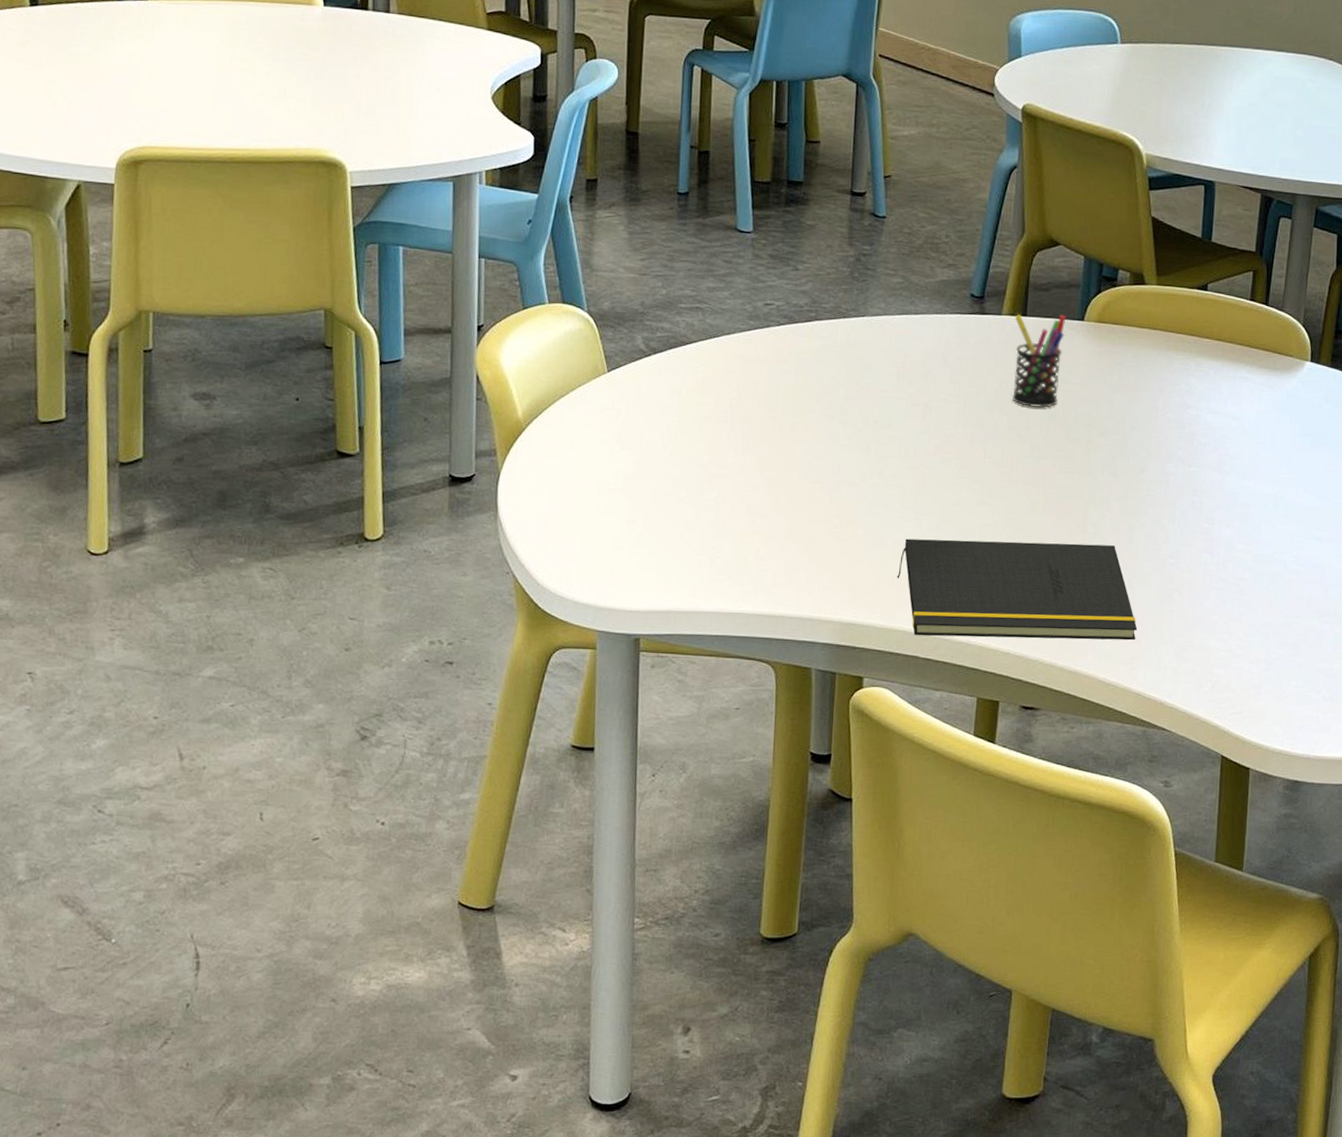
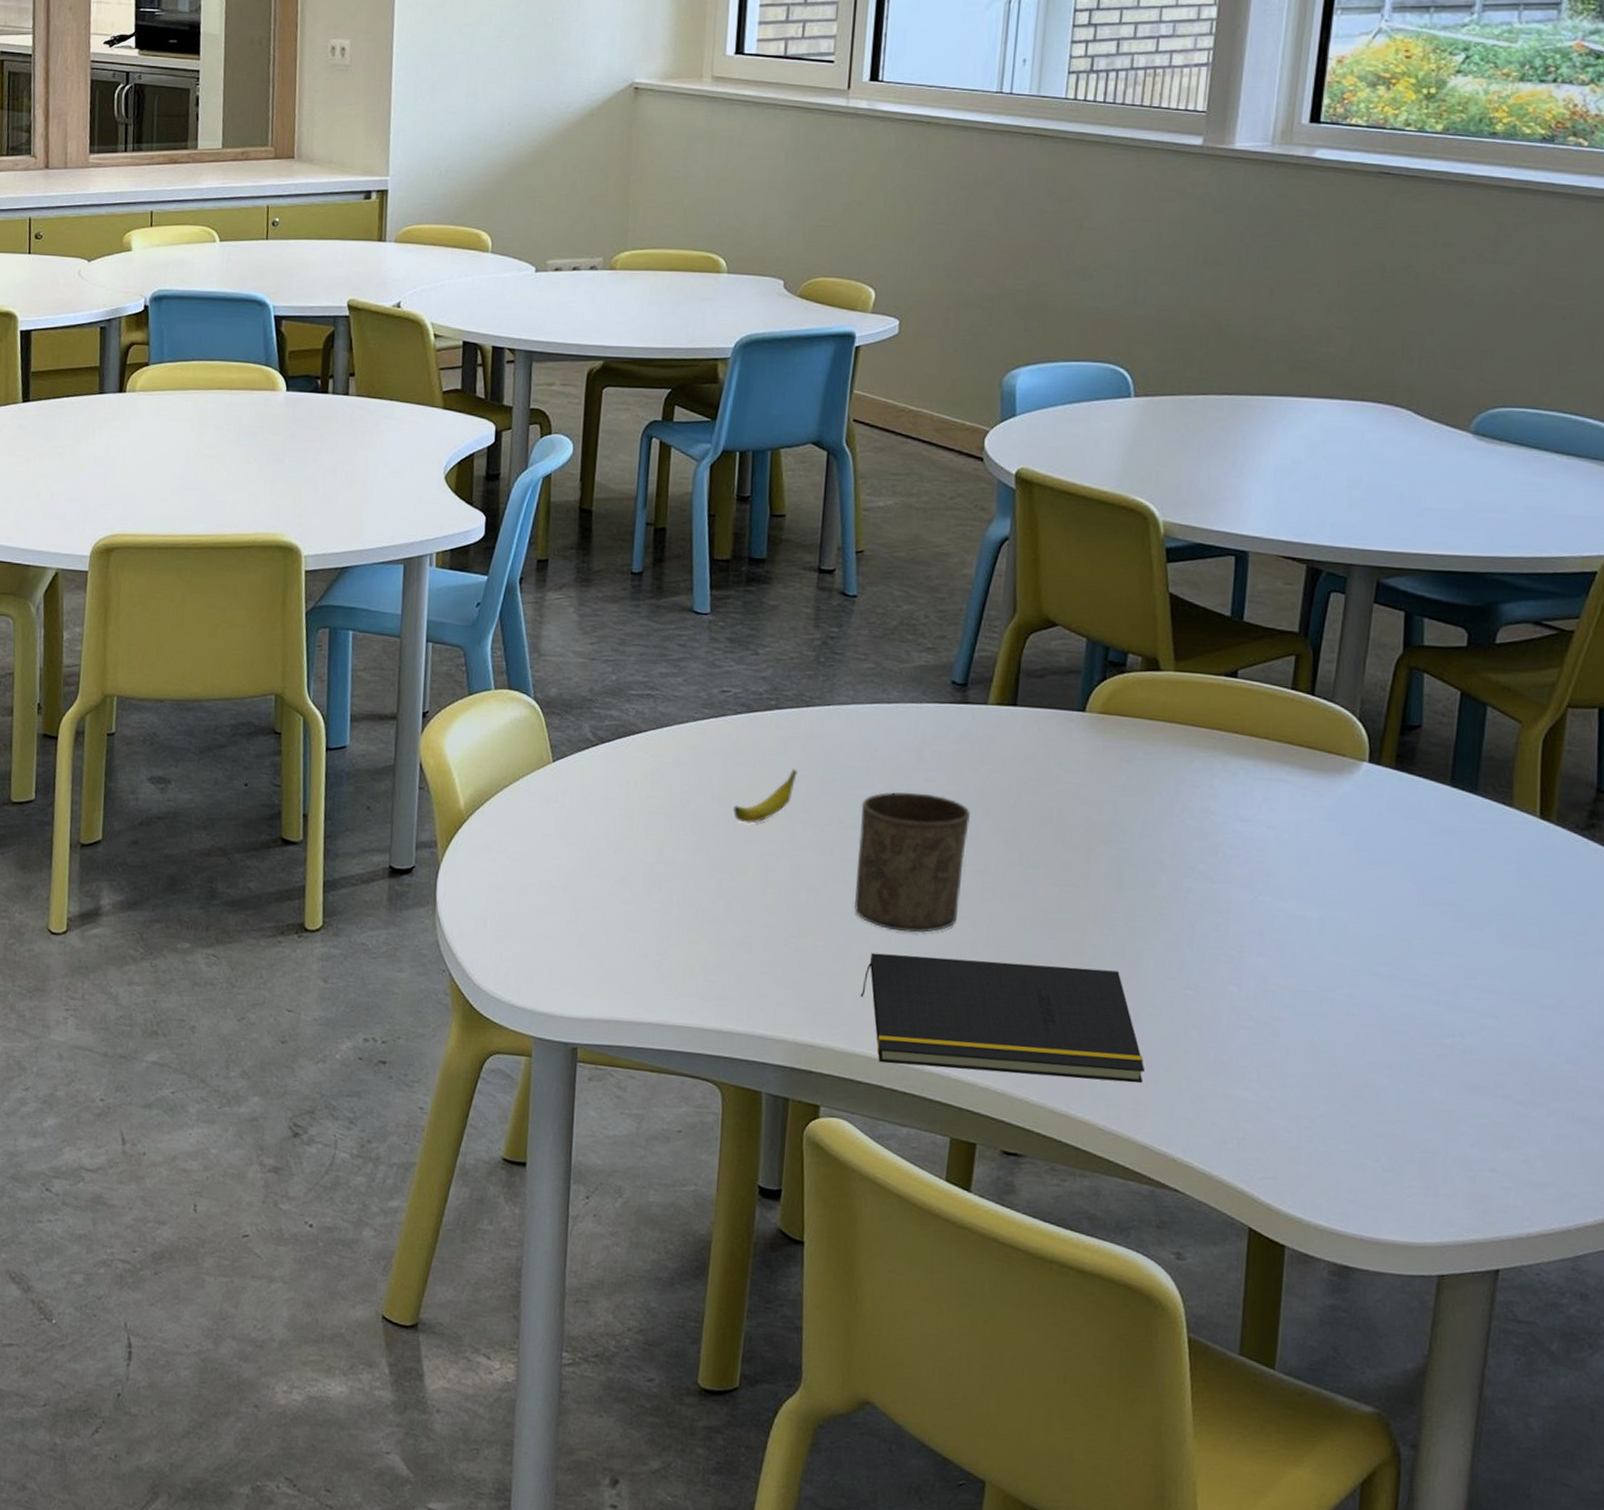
banana: none [779,375,836,425] -> present [733,769,797,824]
cup: none [889,393,989,519] -> present [854,791,970,933]
pen holder: present [1012,314,1066,408] -> none [998,704,1064,810]

